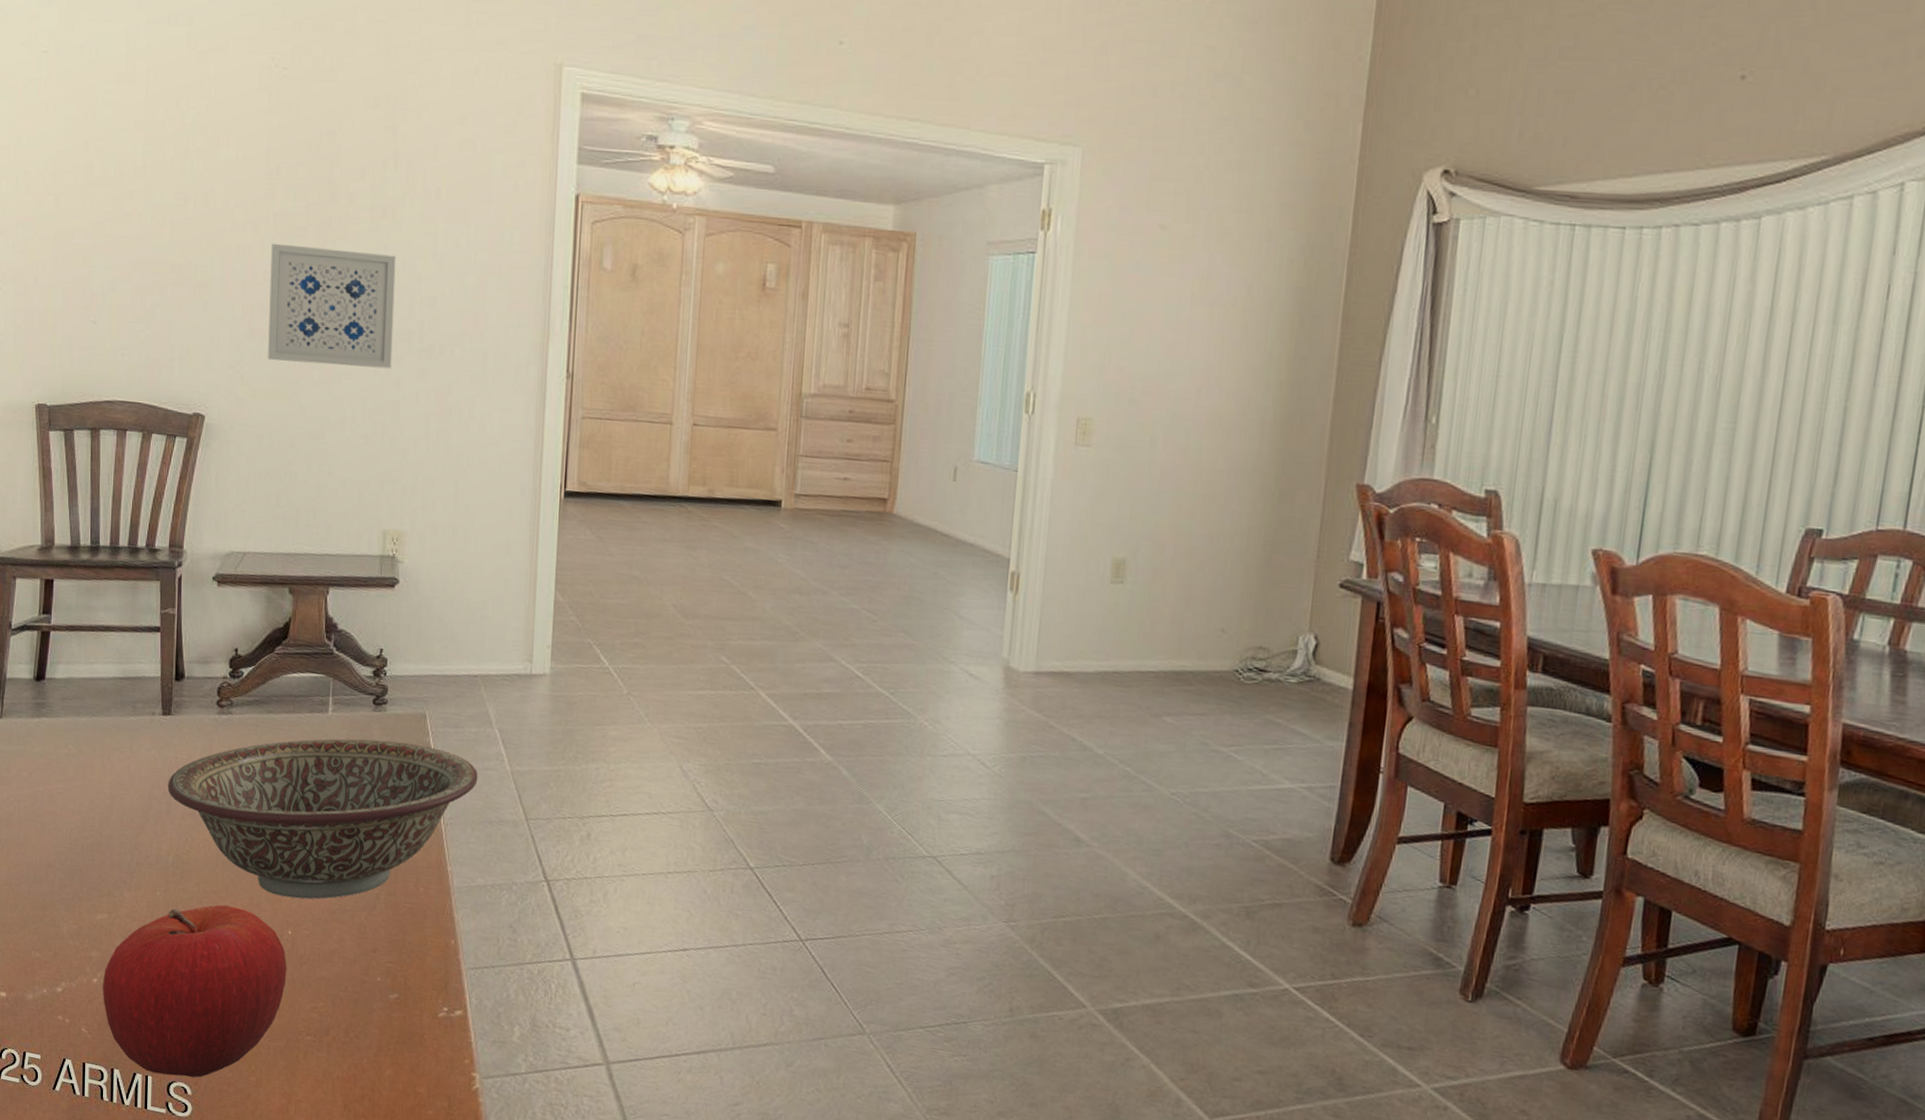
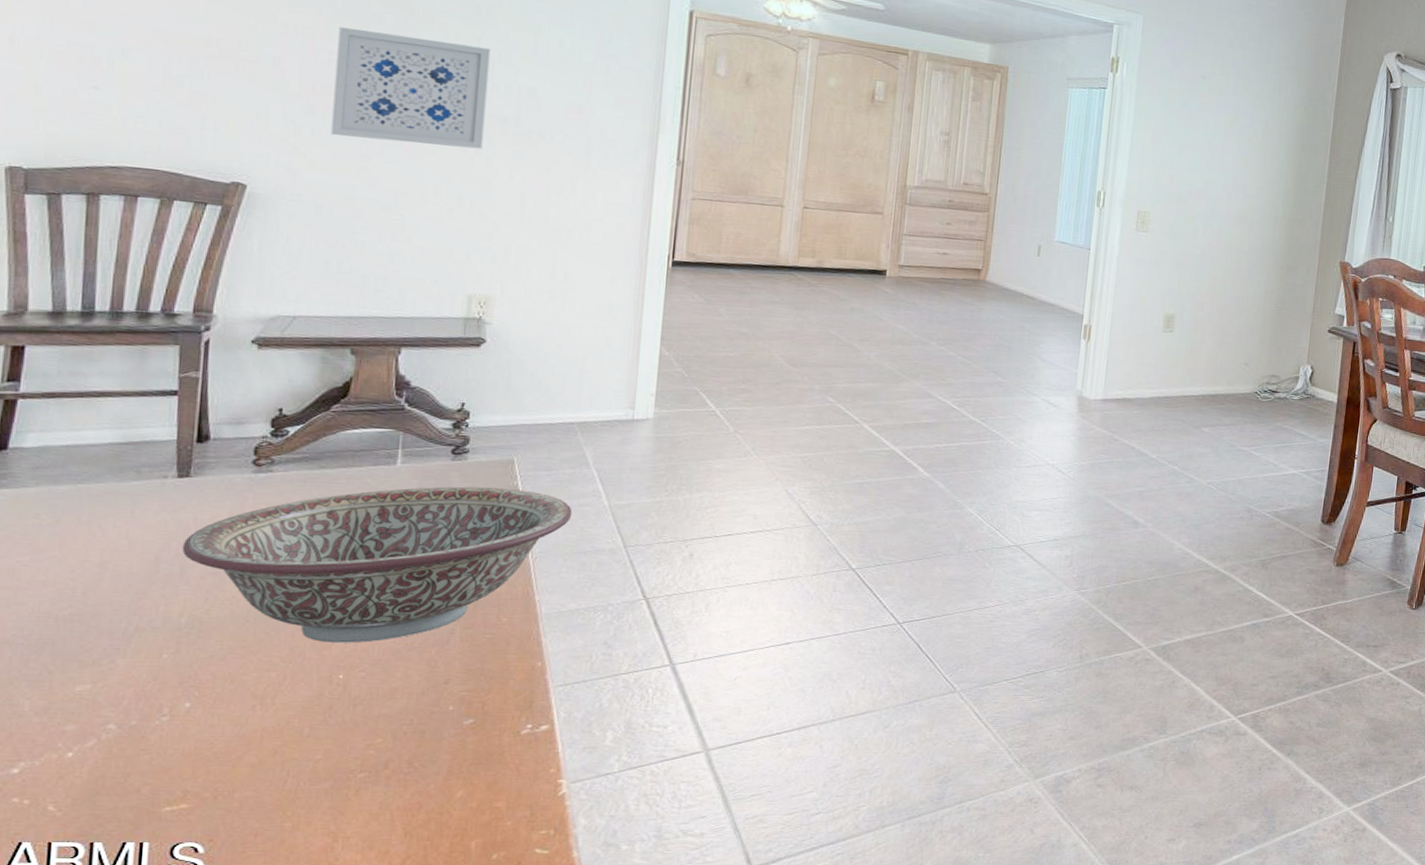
fruit: present [102,904,287,1078] -> none [80,659,337,839]

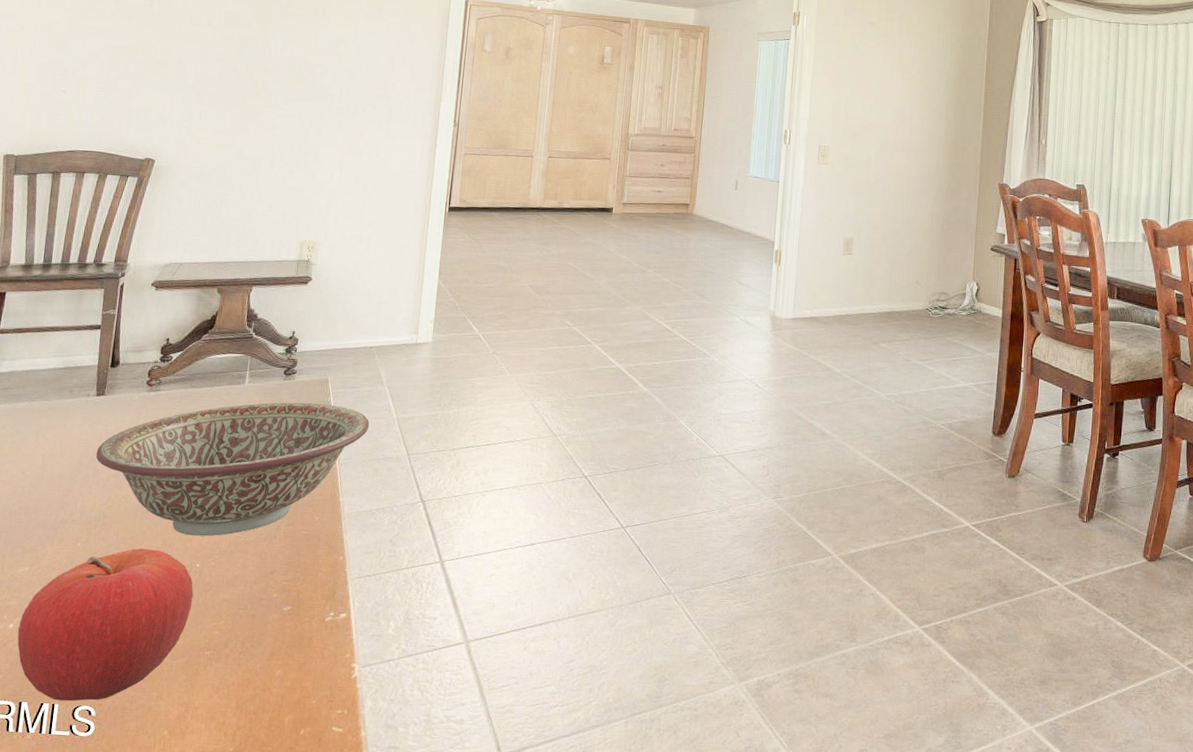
fruit: none [80,659,337,839] -> present [17,548,194,702]
wall art: present [331,26,491,150] -> none [213,32,324,123]

